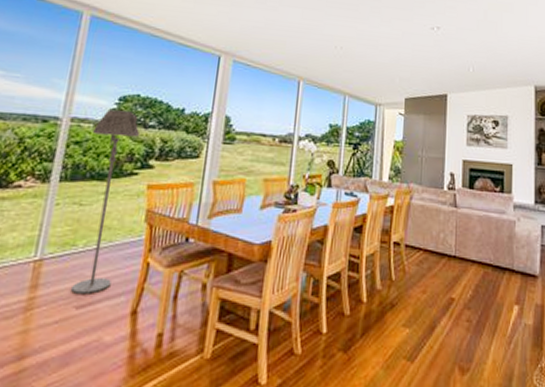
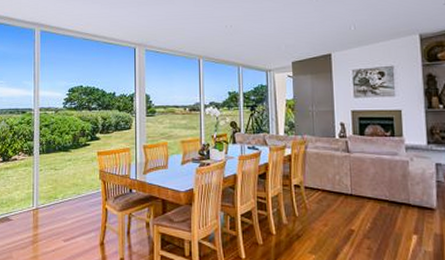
floor lamp: present [71,110,140,294] -> none [55,99,86,231]

